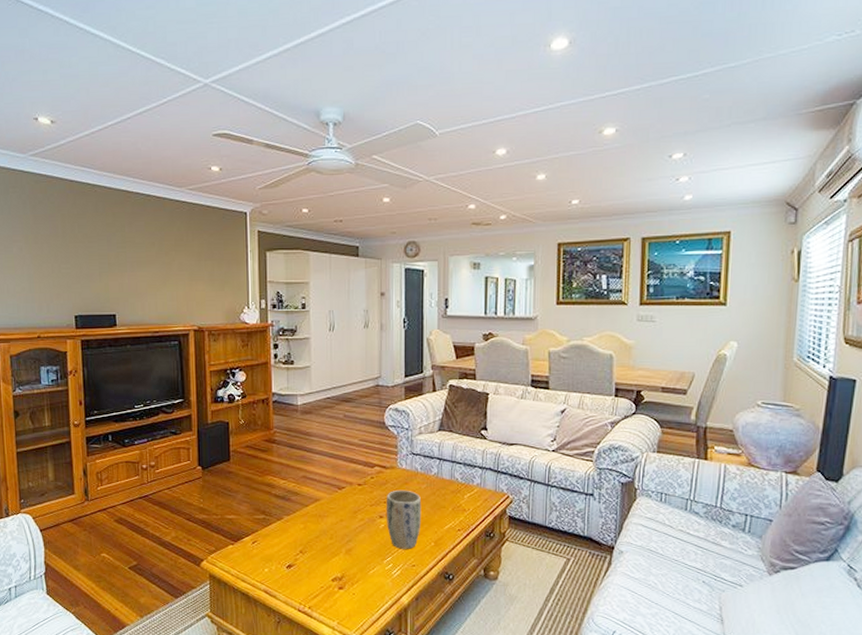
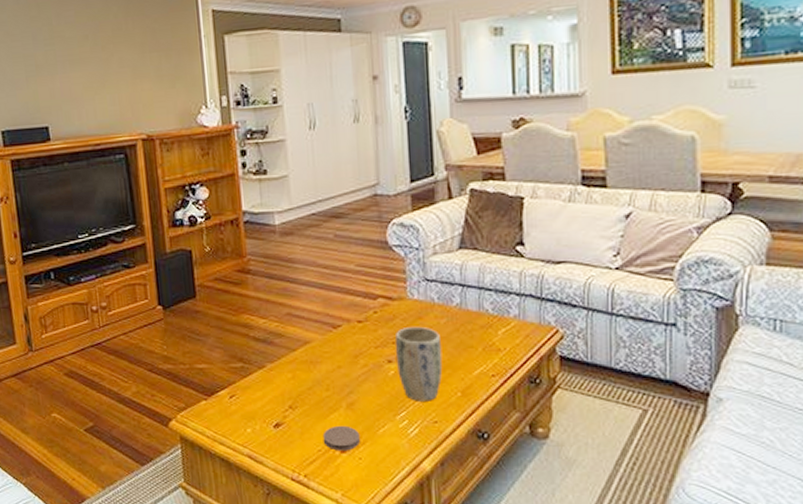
coaster: none [325,567,355,588] -> present [322,425,361,451]

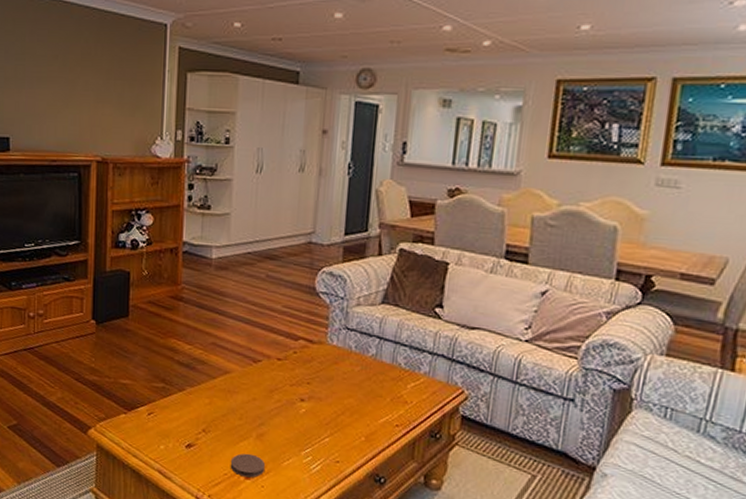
plant pot: present [395,326,443,401] -> none [308,370,353,442]

